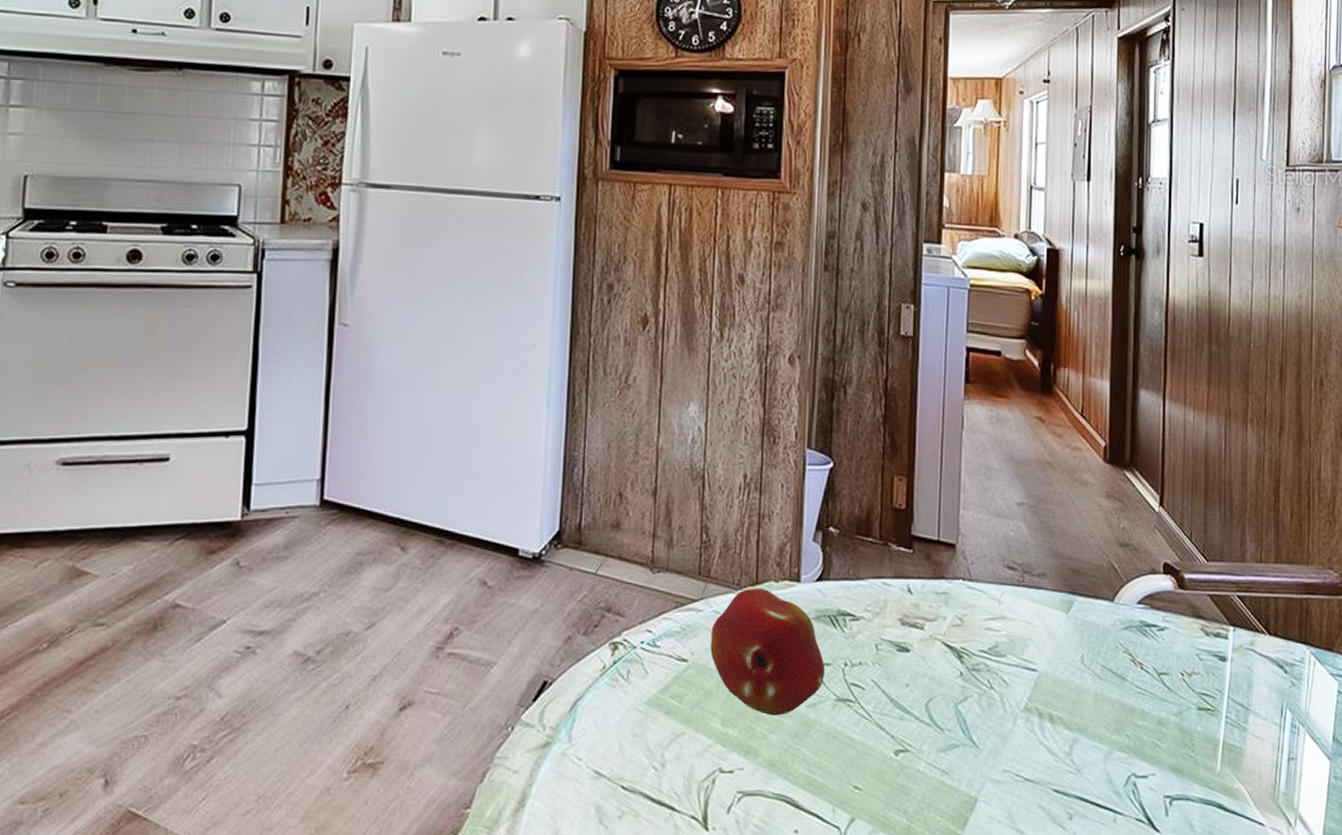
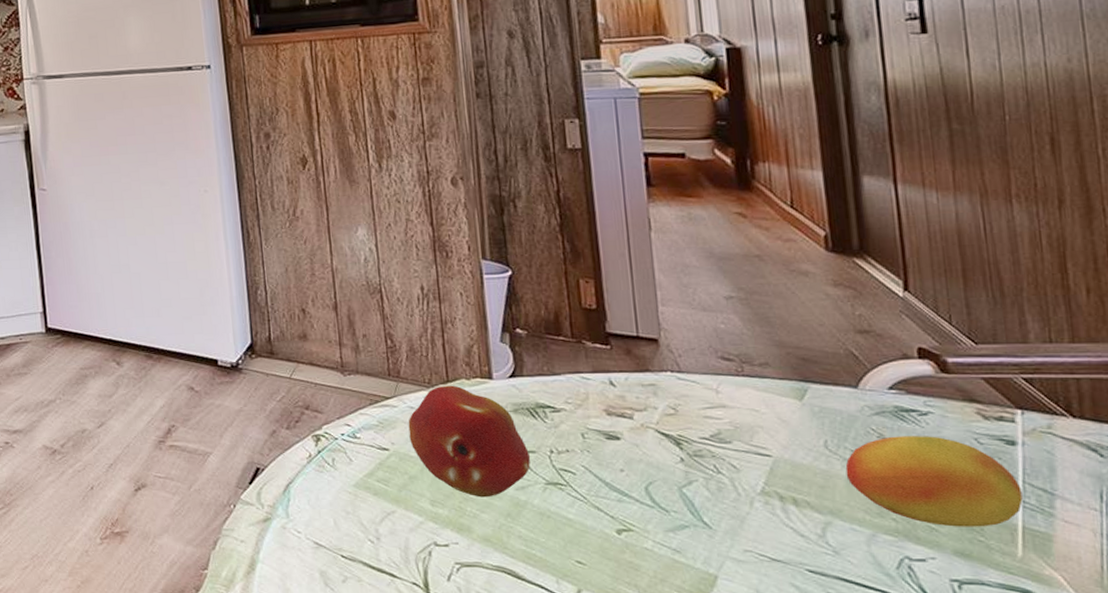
fruit: none [1095,651,1226,743] -> present [845,436,1023,527]

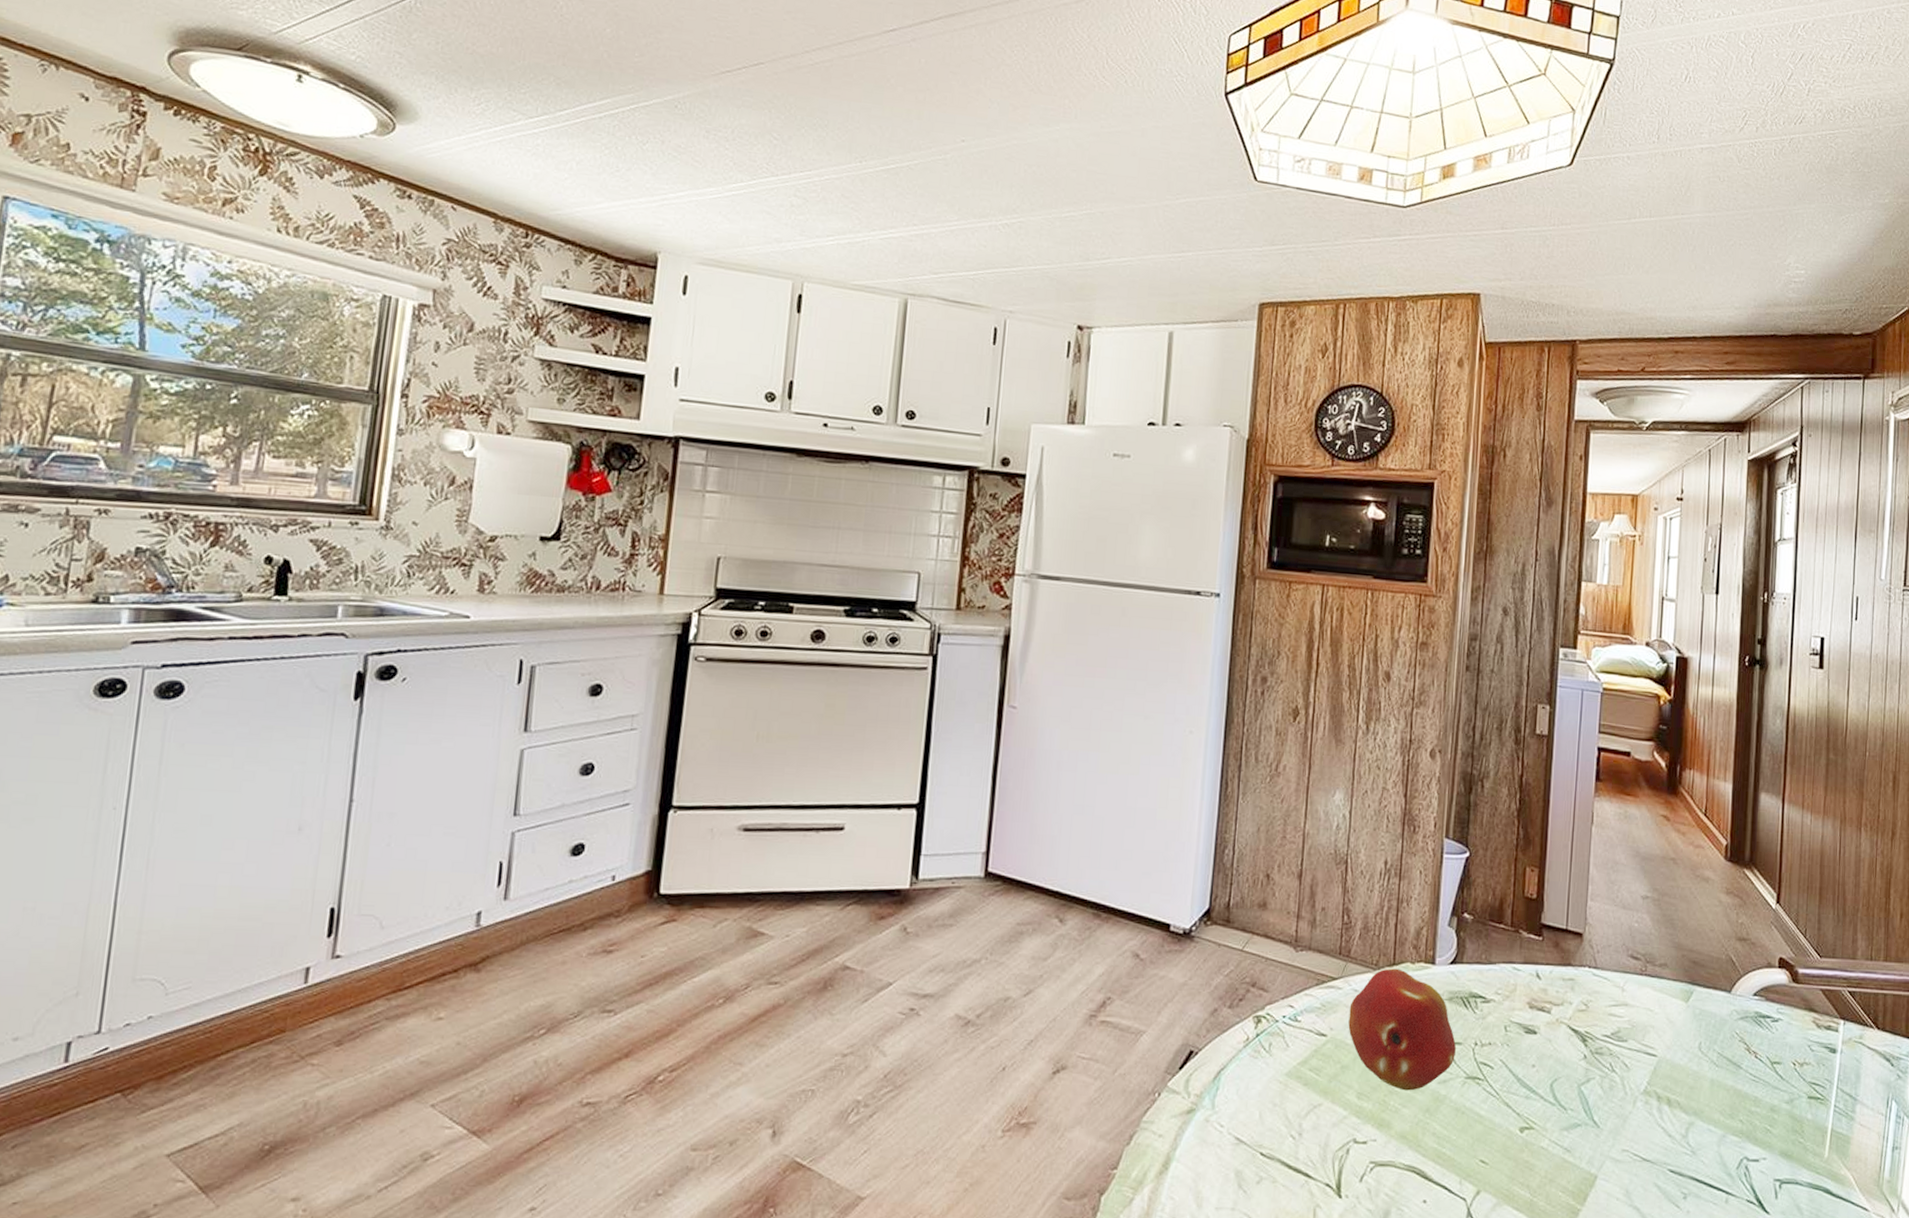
fruit: present [845,436,1023,527] -> none [1711,1040,1835,1129]

